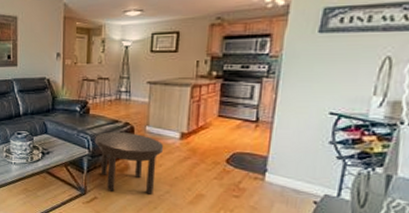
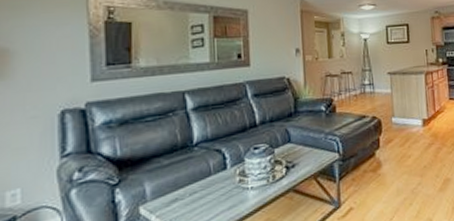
side table: present [94,132,164,195] -> none [344,126,411,197]

